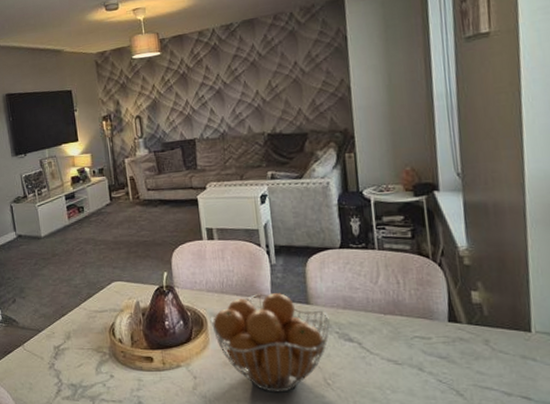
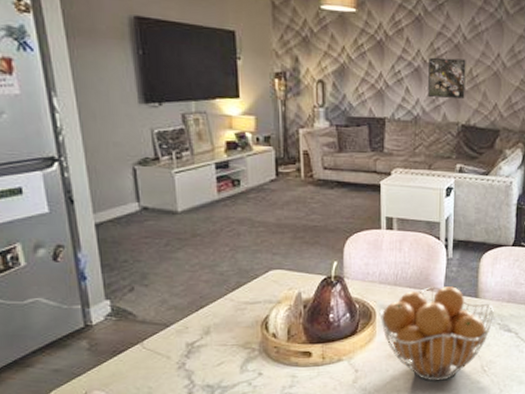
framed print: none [228,73,267,113] -> present [428,57,466,99]

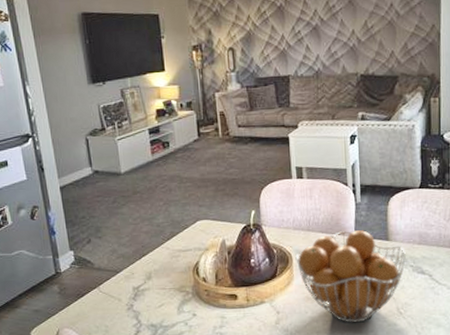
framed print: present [428,57,466,99] -> none [325,13,362,52]

